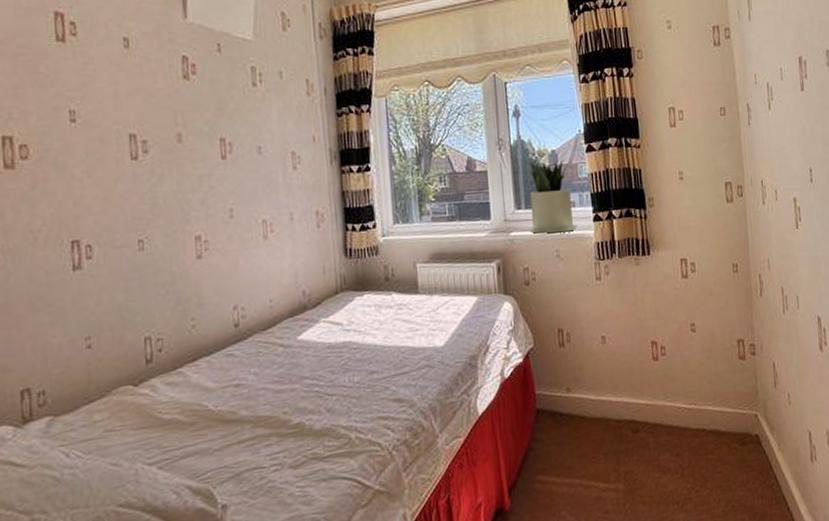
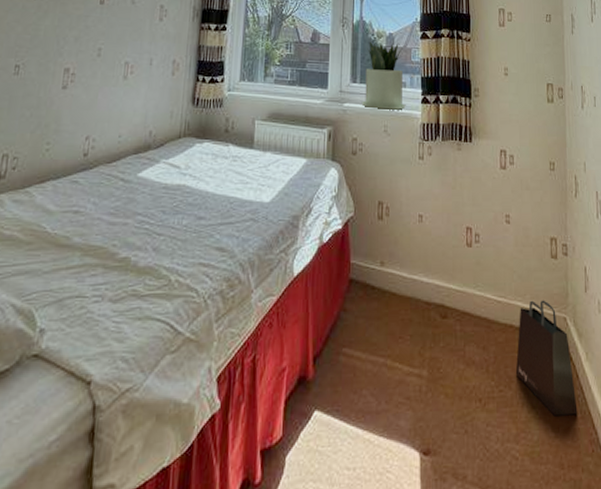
shopping bag: none [710,400,773,506] -> present [515,300,578,417]

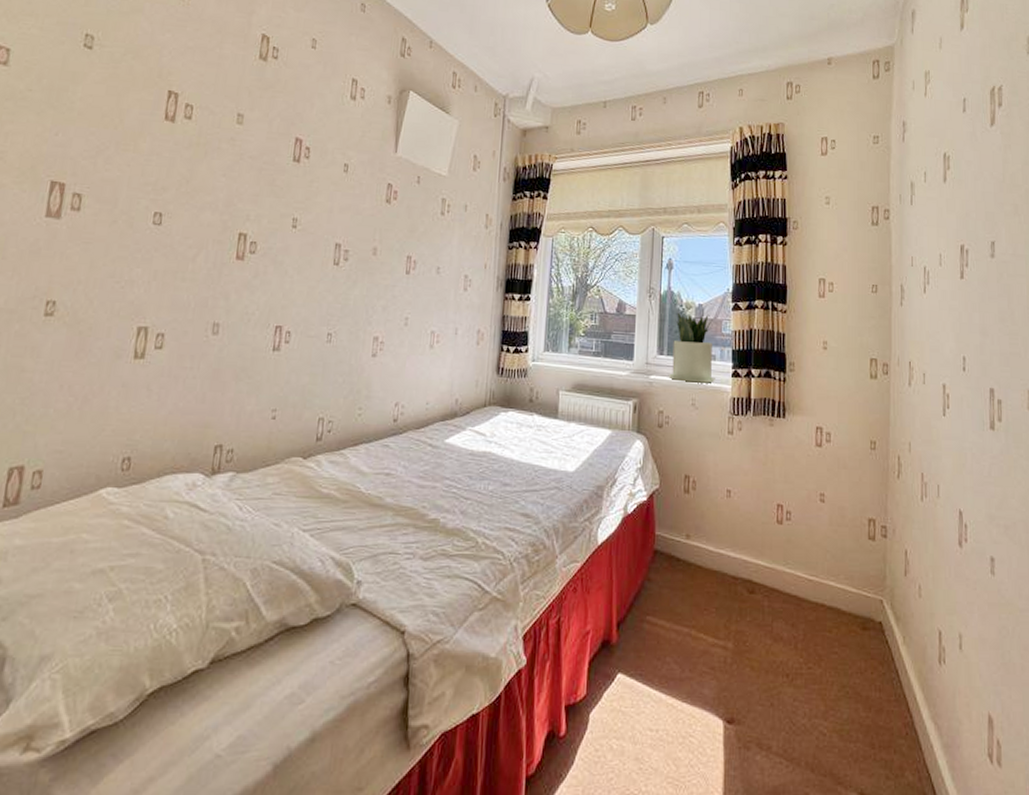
shopping bag: present [515,300,578,417] -> none [825,580,892,697]

